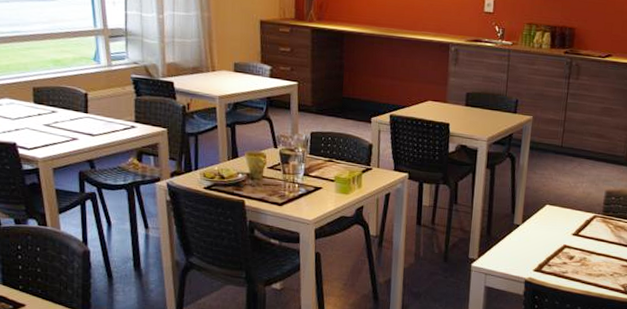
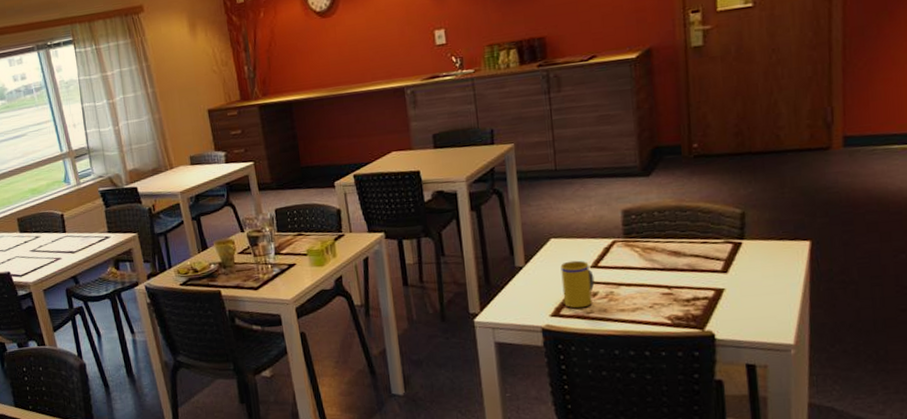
mug: none [546,226,574,268] -> present [560,260,595,308]

